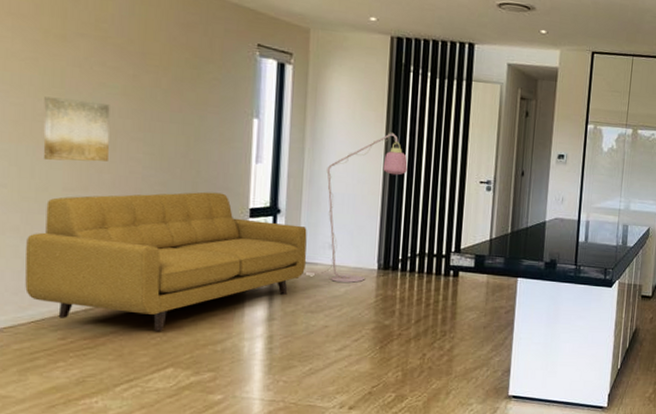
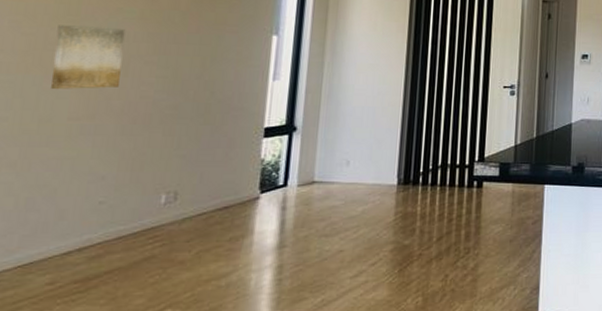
sofa: present [25,191,307,331] -> none [15,113,324,268]
floor lamp: present [303,132,408,283] -> none [318,41,430,201]

